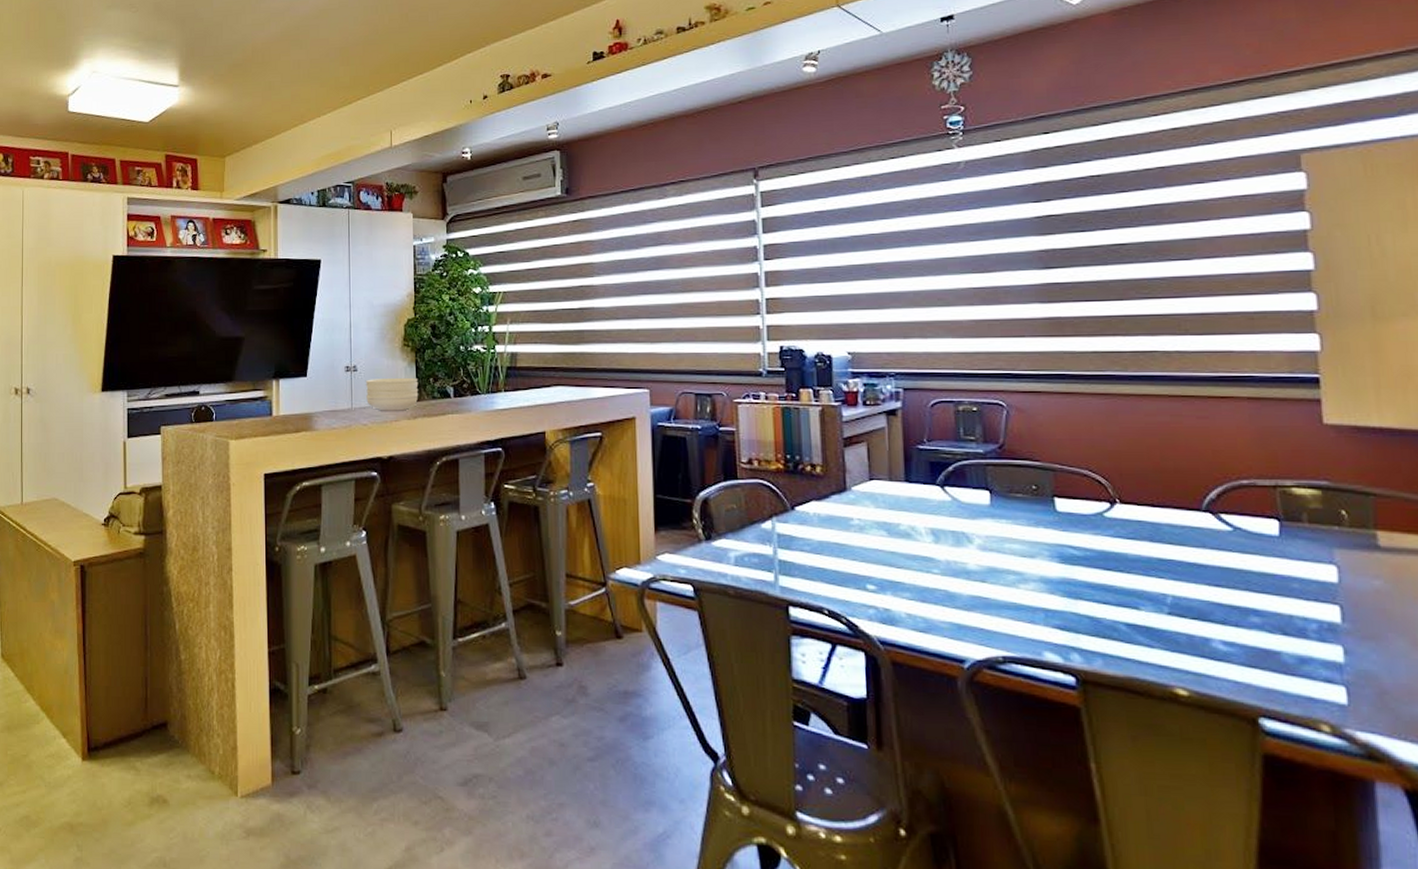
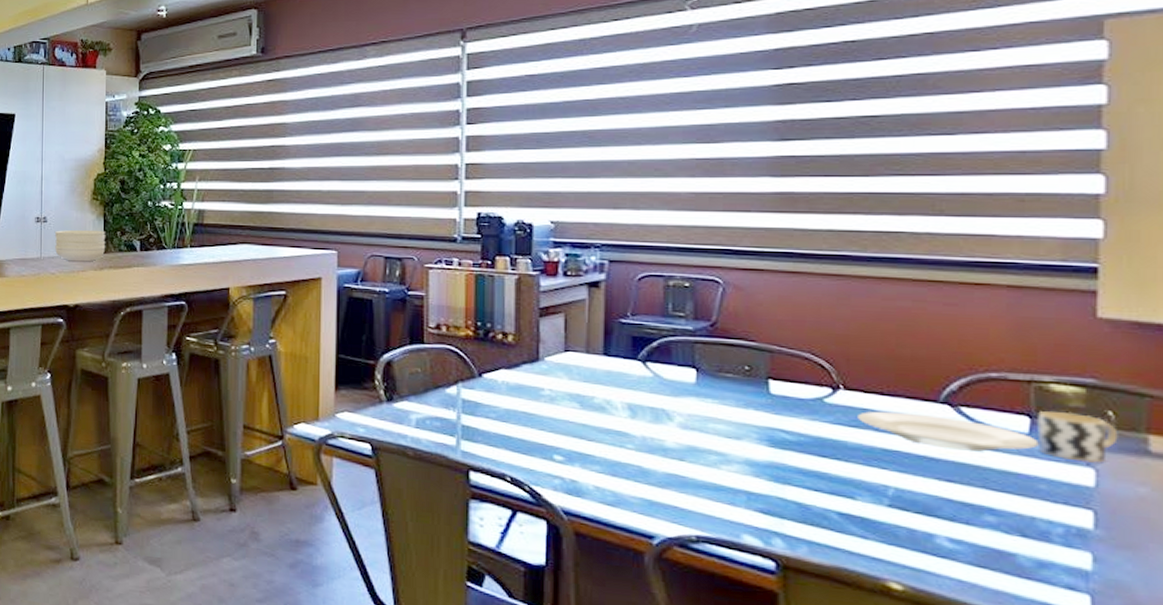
plate: none [1134,522,1289,557] -> present [858,411,1039,453]
cup: none [1285,513,1353,562] -> present [1037,411,1118,465]

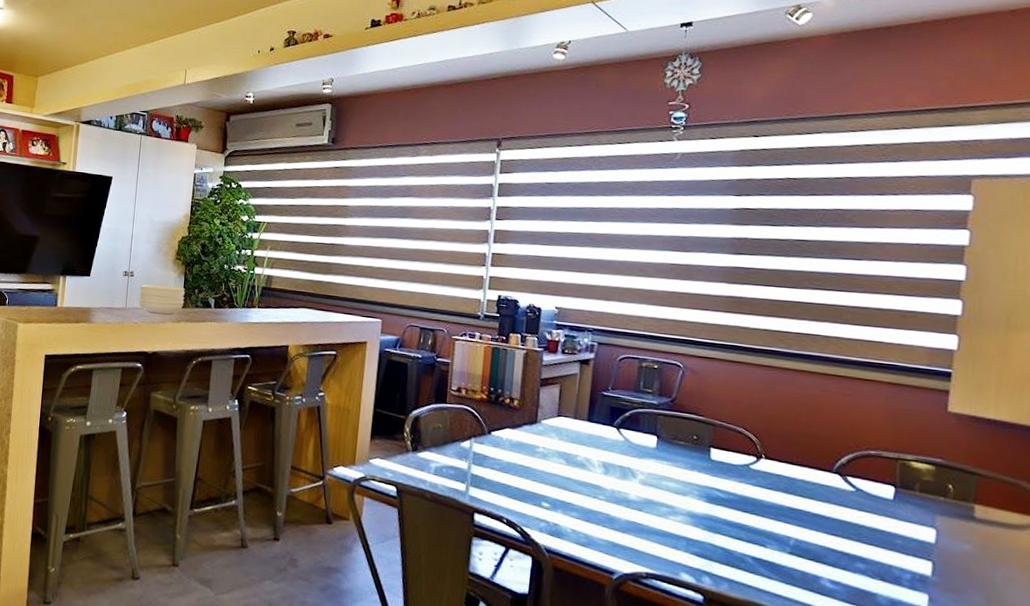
plate: present [858,411,1039,453] -> none [773,477,900,513]
cup: present [1037,411,1118,465] -> none [898,483,954,526]

